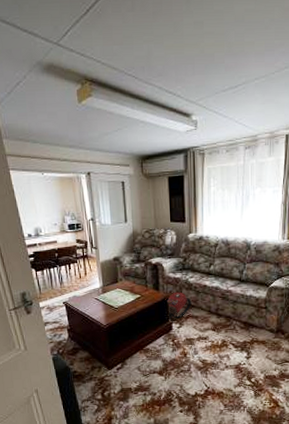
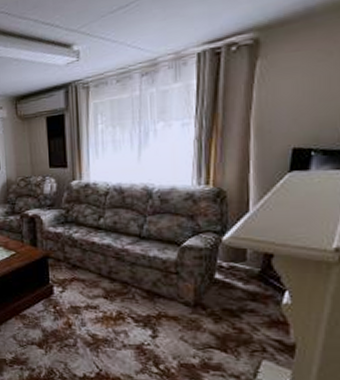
backpack: present [165,291,192,319] -> none [44,249,77,281]

